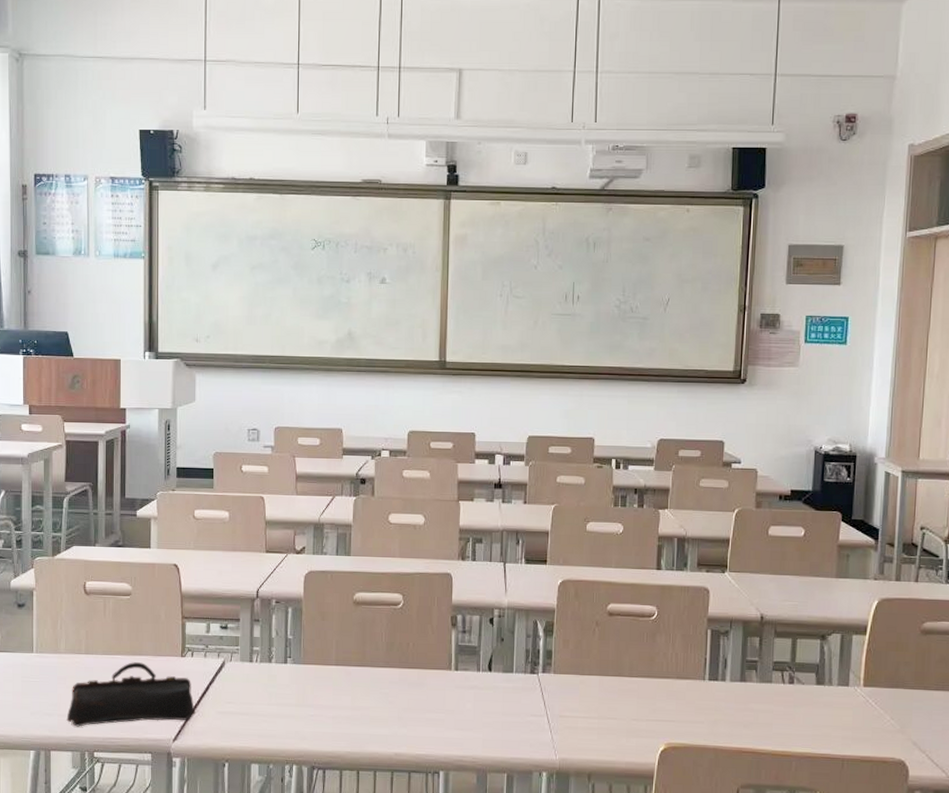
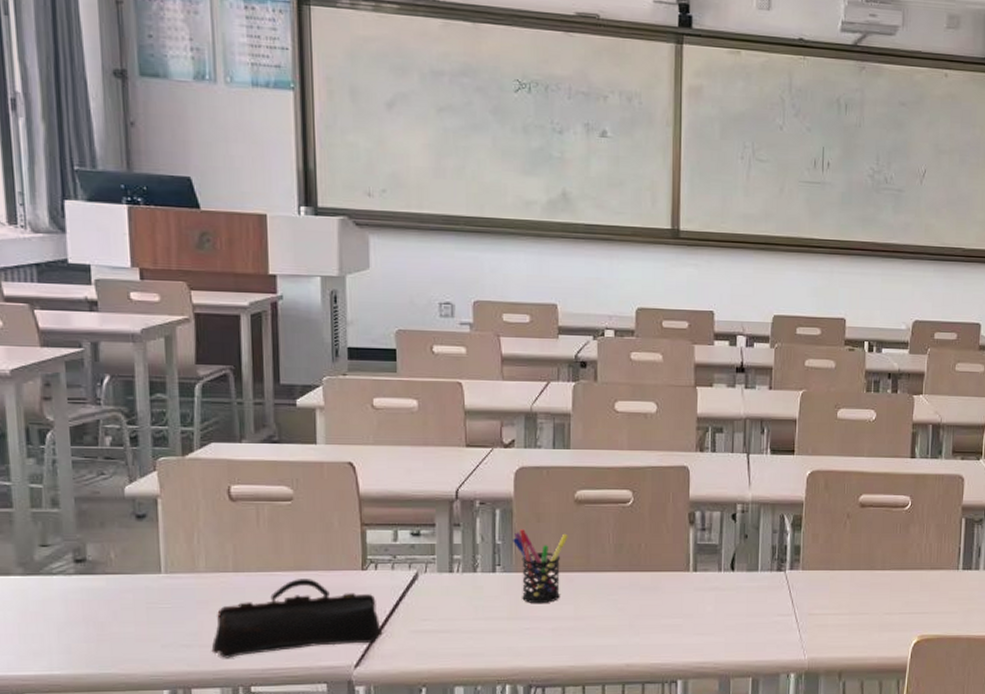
pen holder: none [301,626,347,694] -> present [512,529,568,604]

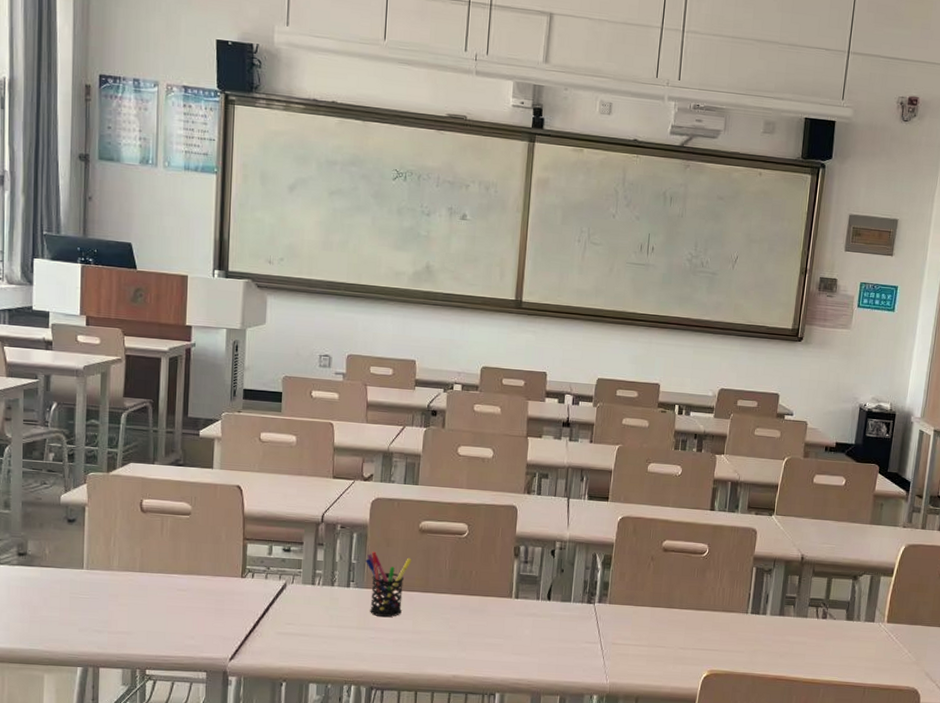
pencil case: present [211,579,383,658] -> none [117,581,254,644]

